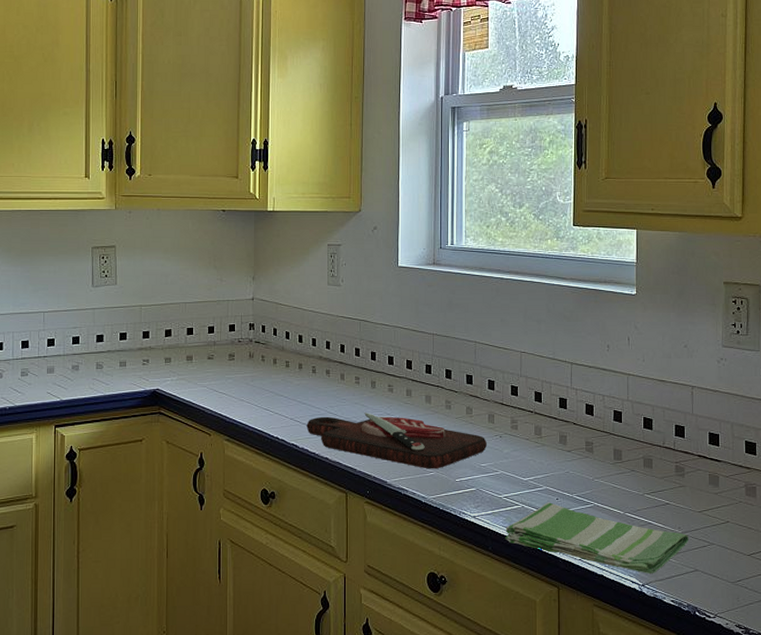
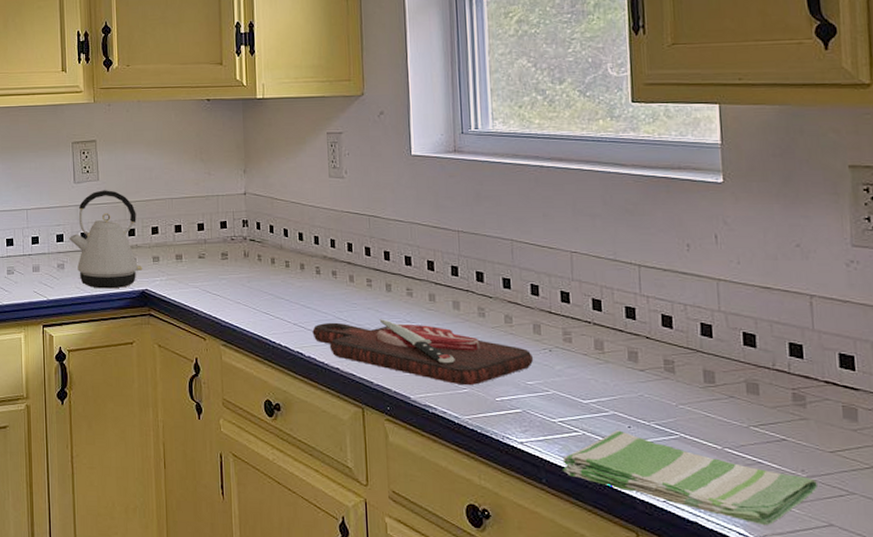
kettle: none [84,294,155,389] -> present [68,190,143,289]

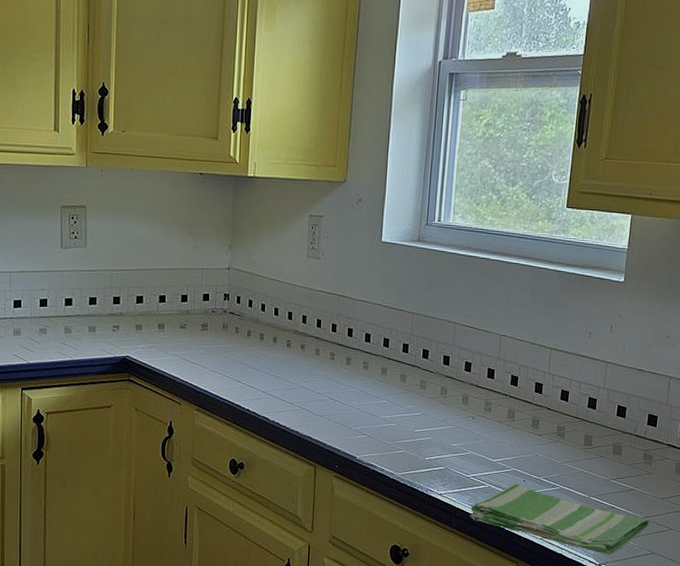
kettle: present [68,190,143,289] -> none [52,257,126,355]
cutting board: present [312,319,534,386] -> none [278,389,460,447]

